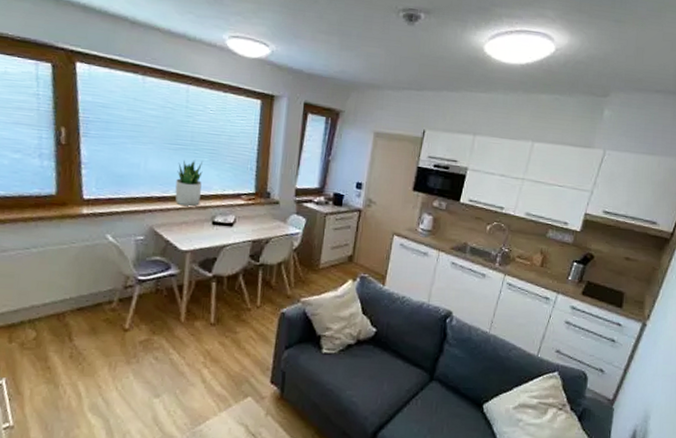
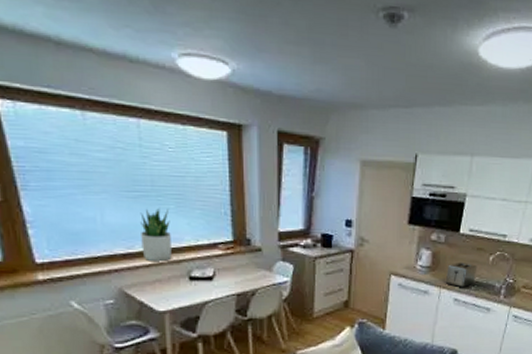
toaster: none [444,228,475,253] -> present [445,261,478,288]

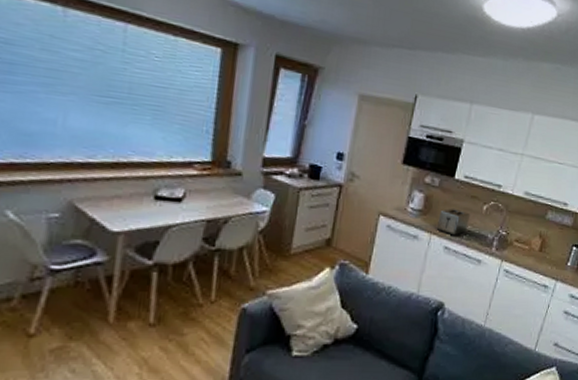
planter: present [140,208,172,262] -> none [104,118,145,177]

